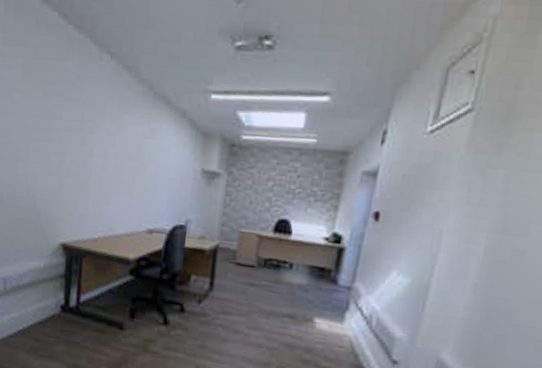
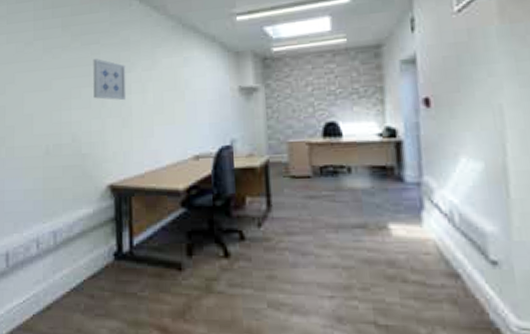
wall art: none [52,112,89,163] -> present [93,59,127,101]

